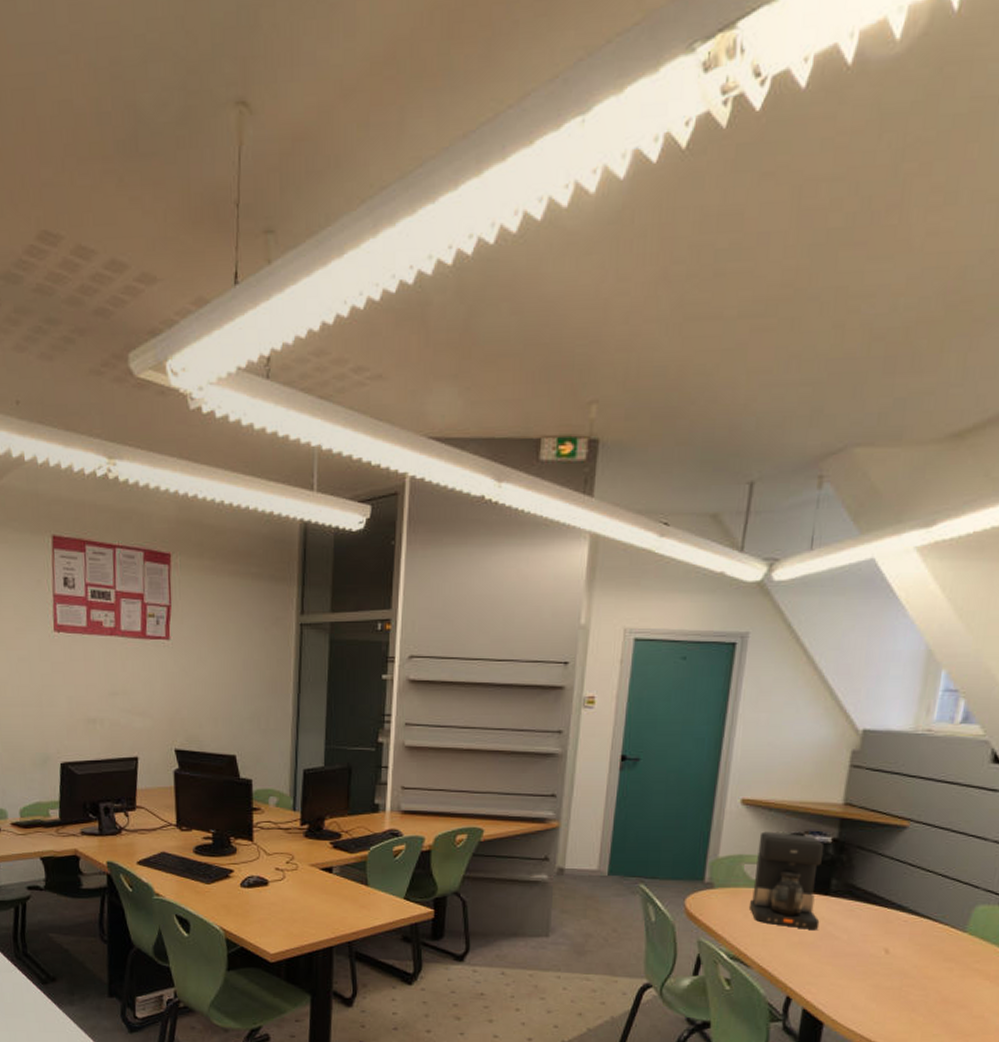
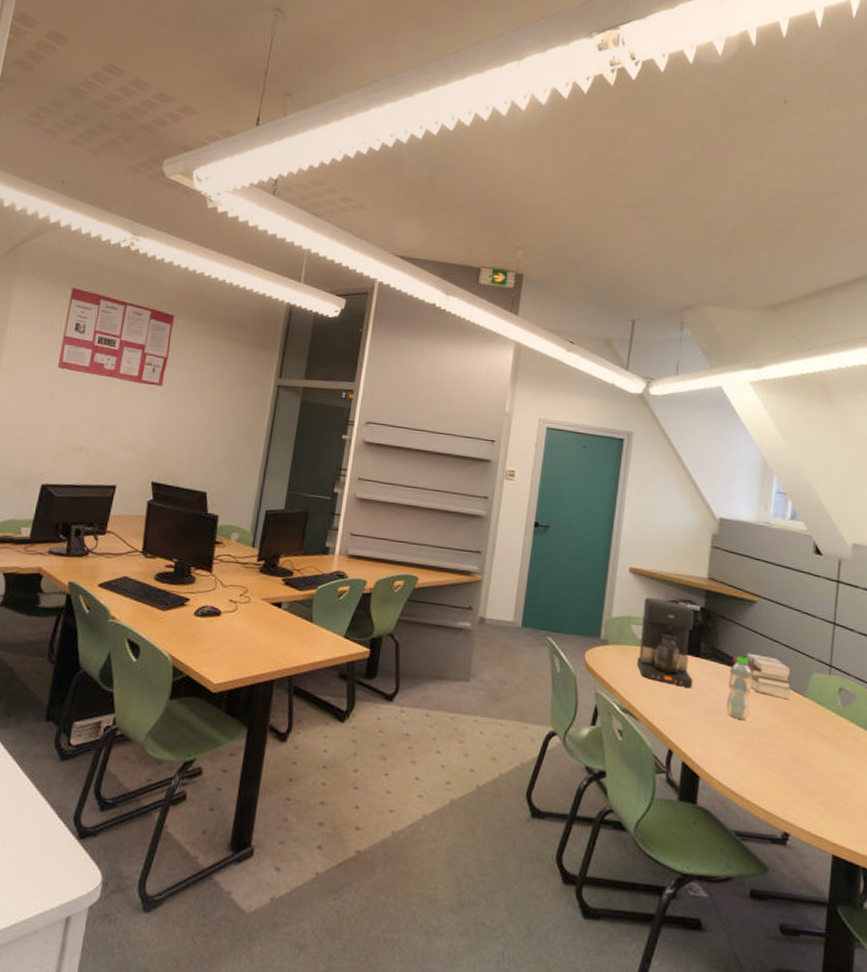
water bottle: none [859,891,897,961] -> present [725,656,752,720]
books: none [872,887,948,937] -> present [733,653,792,700]

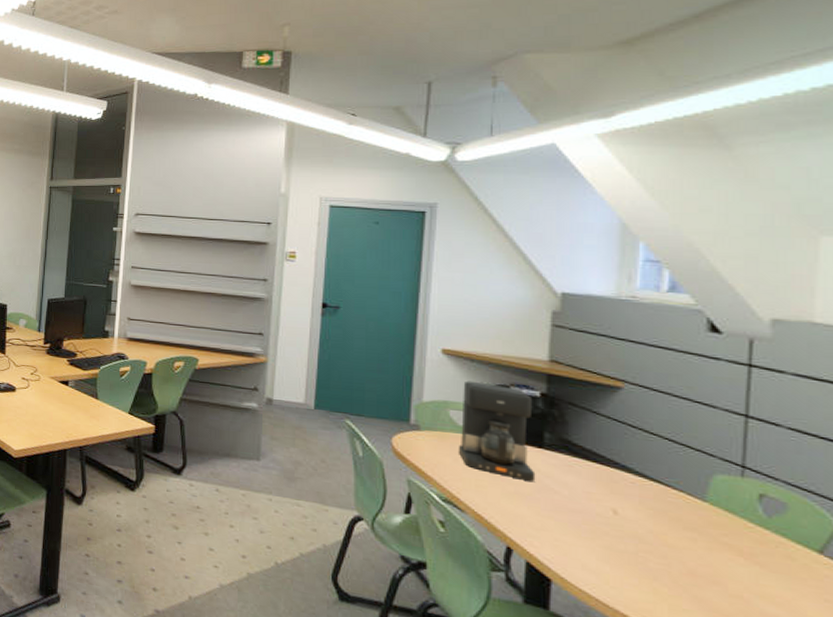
water bottle: present [725,656,752,720] -> none [584,449,621,522]
books: present [733,653,792,700] -> none [591,446,683,504]

